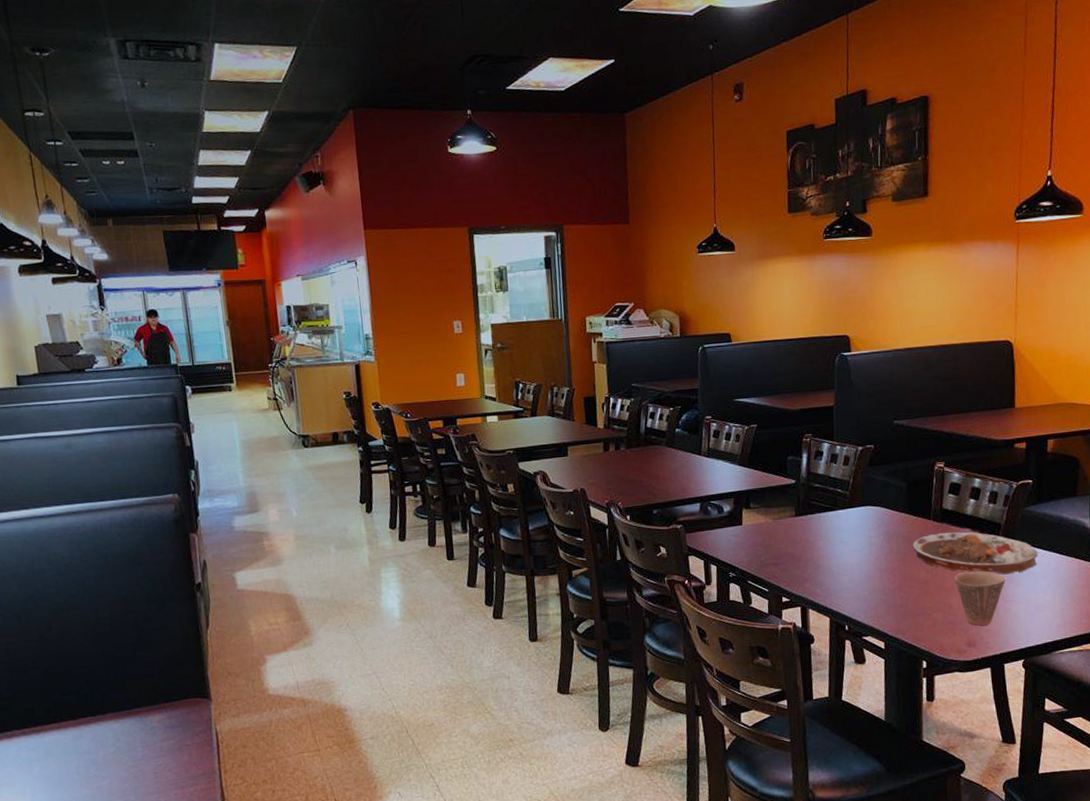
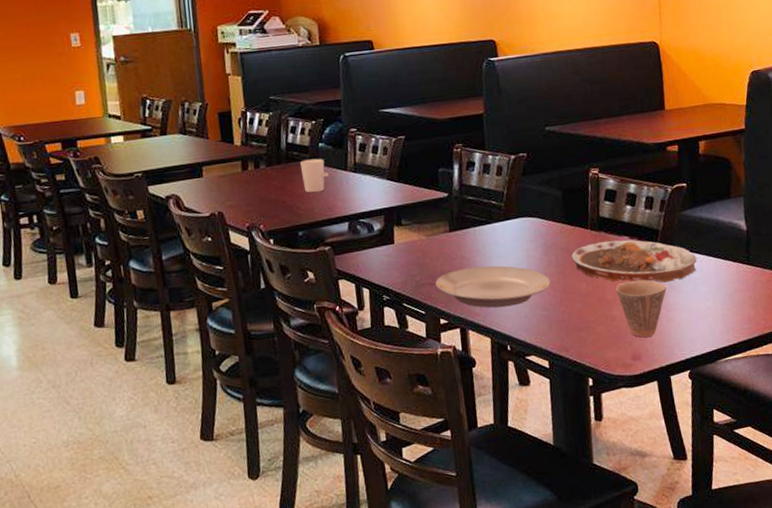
cup: none [657,442,685,475] -> present [299,158,330,193]
plate: none [779,550,890,590] -> present [435,265,551,308]

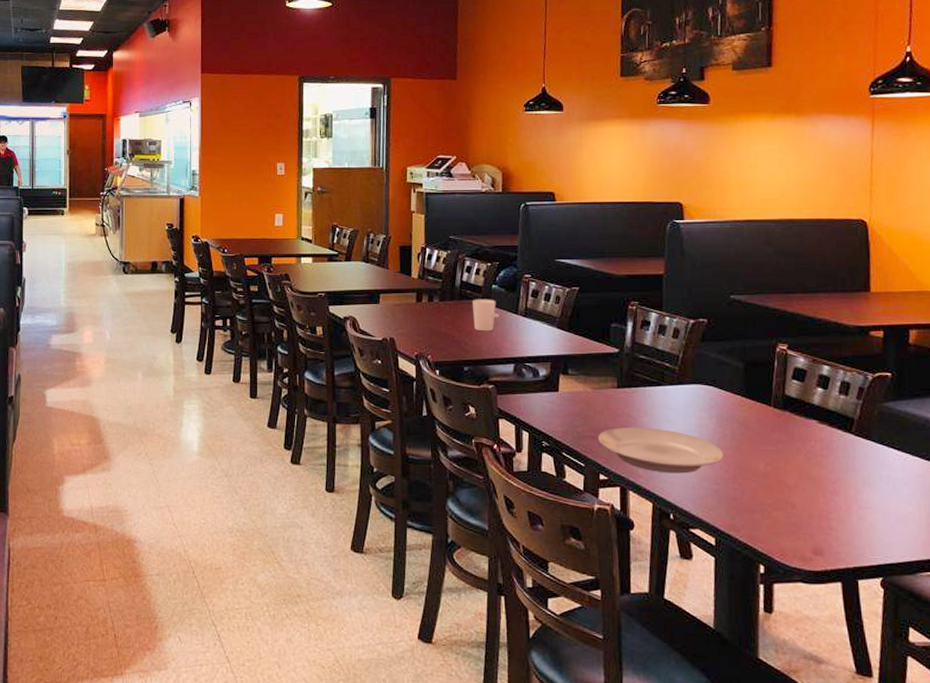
plate: present [572,240,697,283] -> none [750,421,899,477]
cup: present [616,279,667,338] -> none [798,468,860,532]

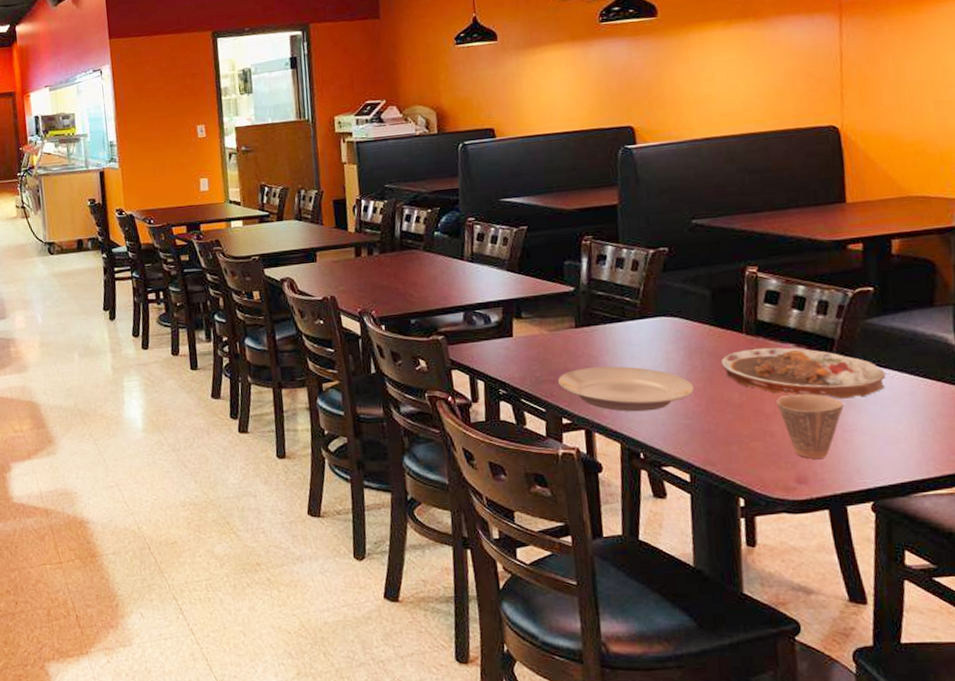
cup: present [472,299,500,332] -> none [414,247,445,282]
plate: none [750,421,899,477] -> present [721,347,886,399]
cup: none [798,468,860,532] -> present [776,393,844,459]

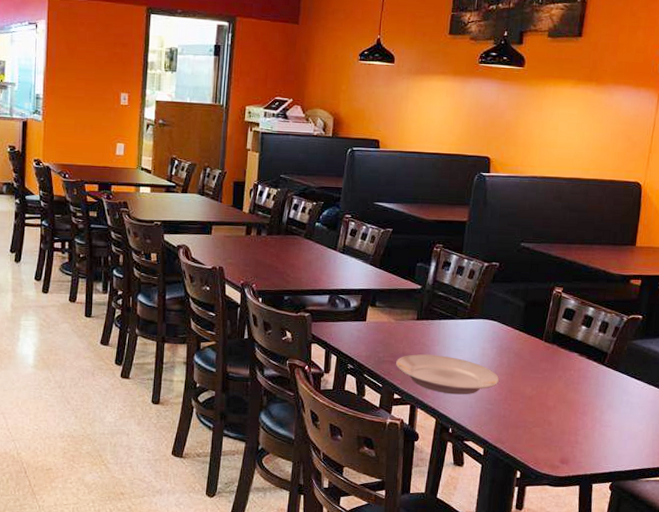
plate: present [721,347,886,399] -> none [522,353,639,401]
cup: present [776,393,844,459] -> none [557,393,605,445]

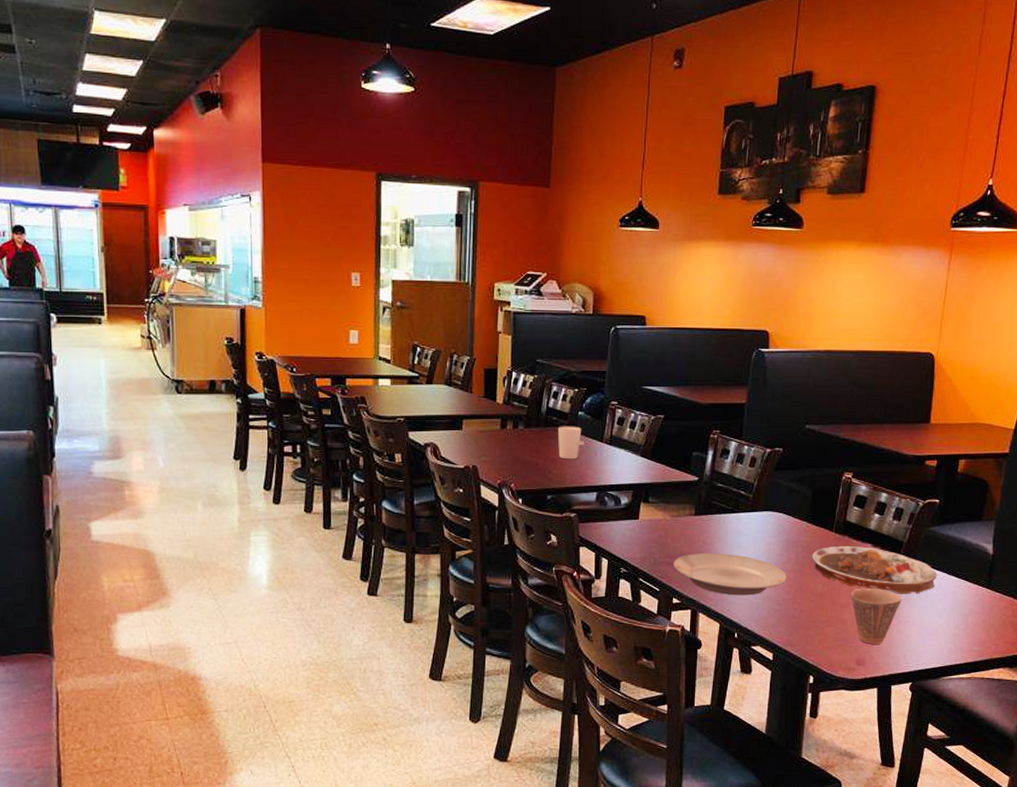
cup: none [296,235,321,265] -> present [557,426,585,460]
plate: none [522,353,639,401] -> present [812,545,937,594]
cup: none [557,393,605,445] -> present [850,587,902,644]

